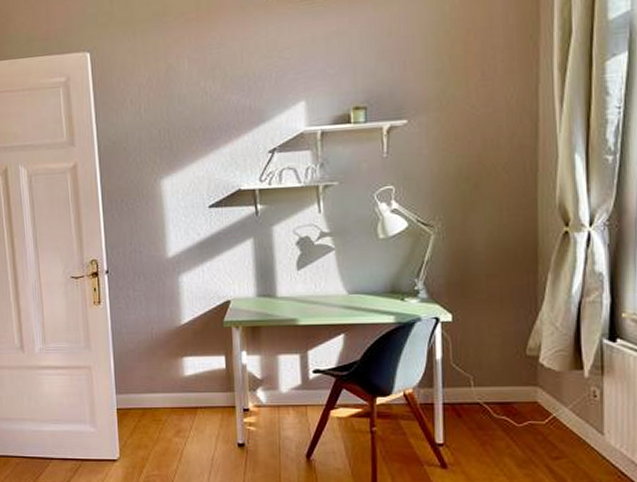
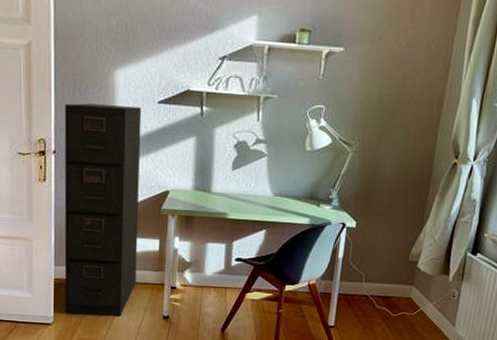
filing cabinet: none [114,214,204,448] -> present [64,103,142,316]

